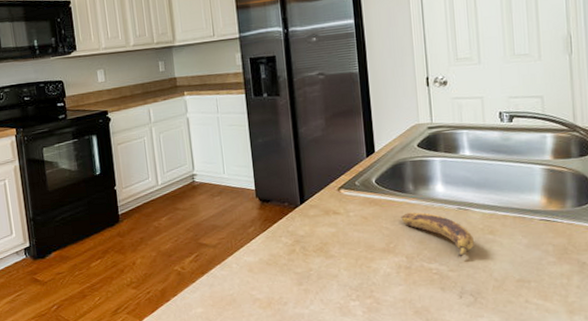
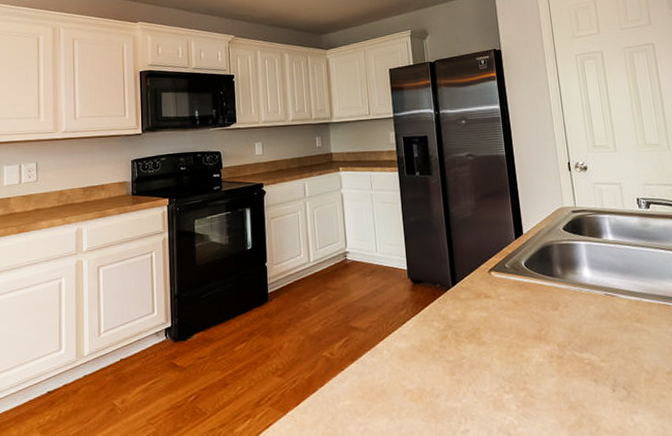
banana: present [401,212,474,257] -> none [551,297,623,347]

